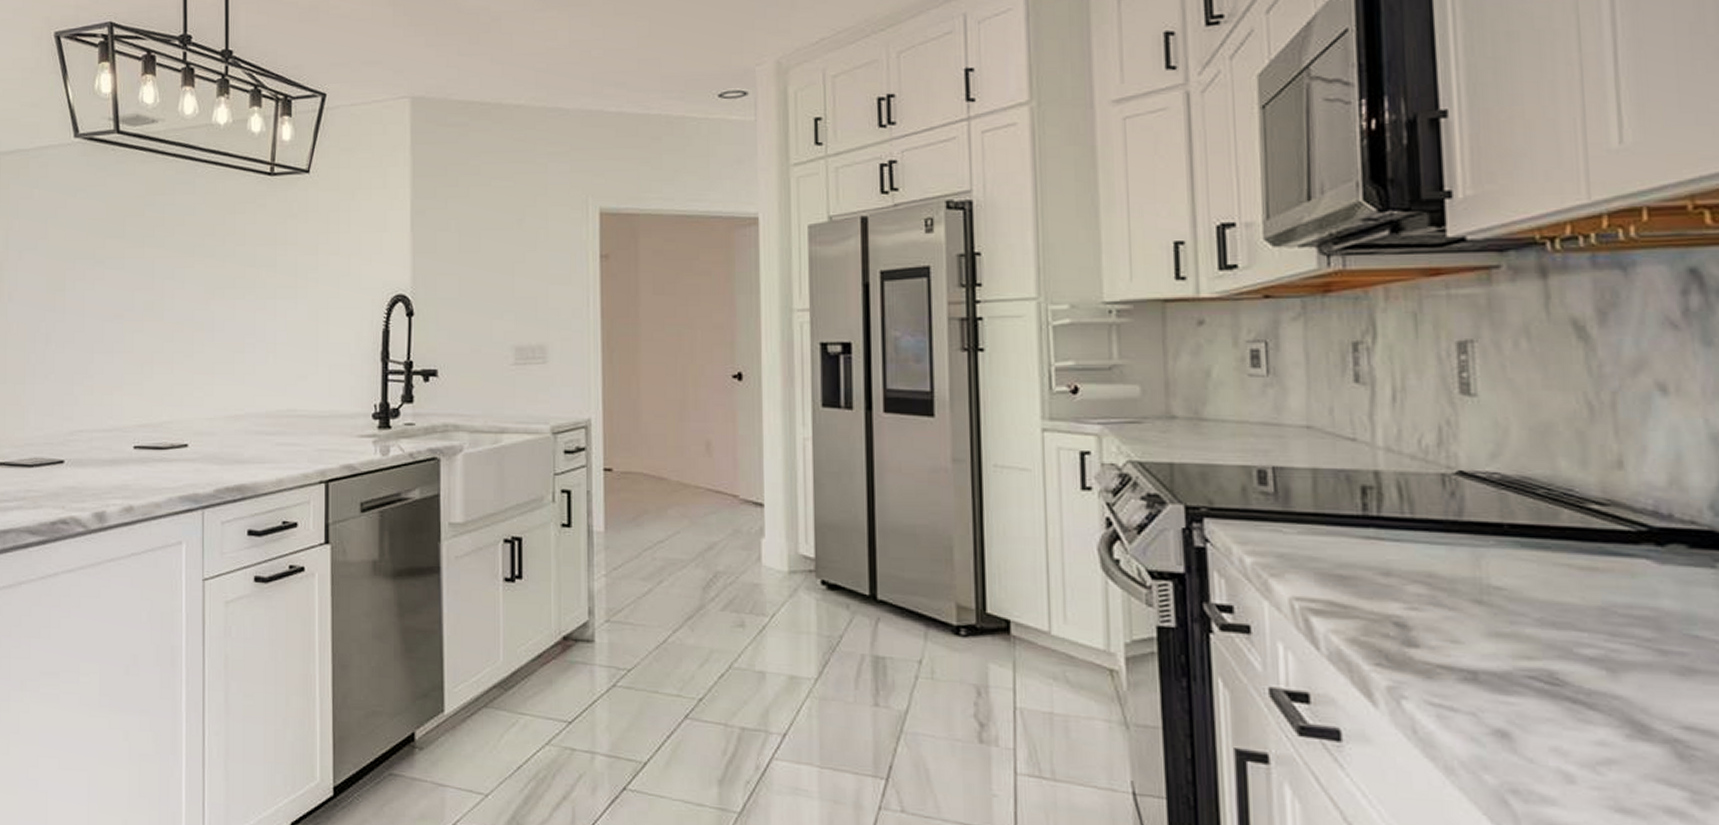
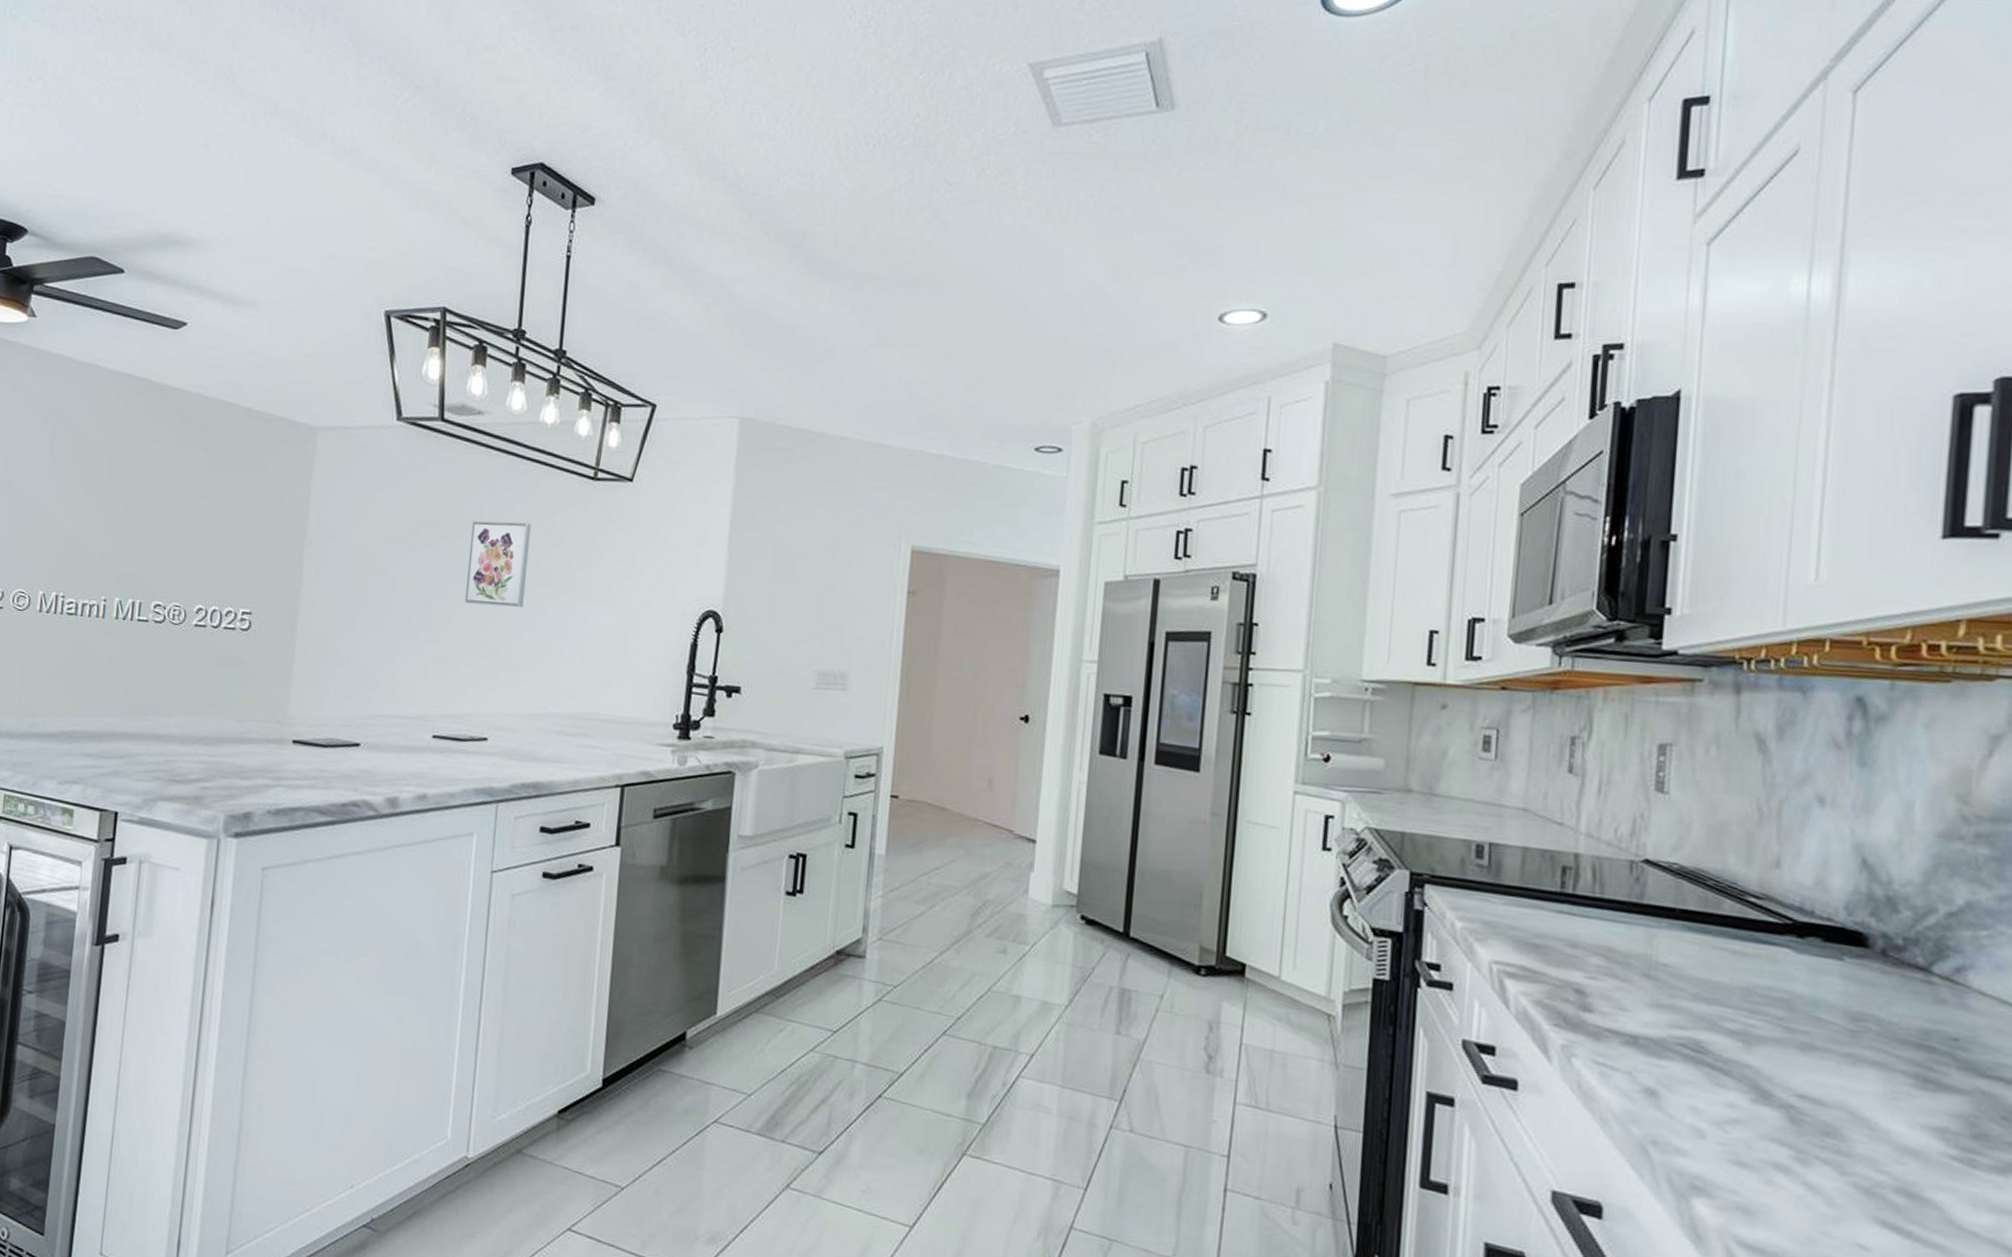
wall art: none [154,224,213,311] -> present [464,521,531,607]

